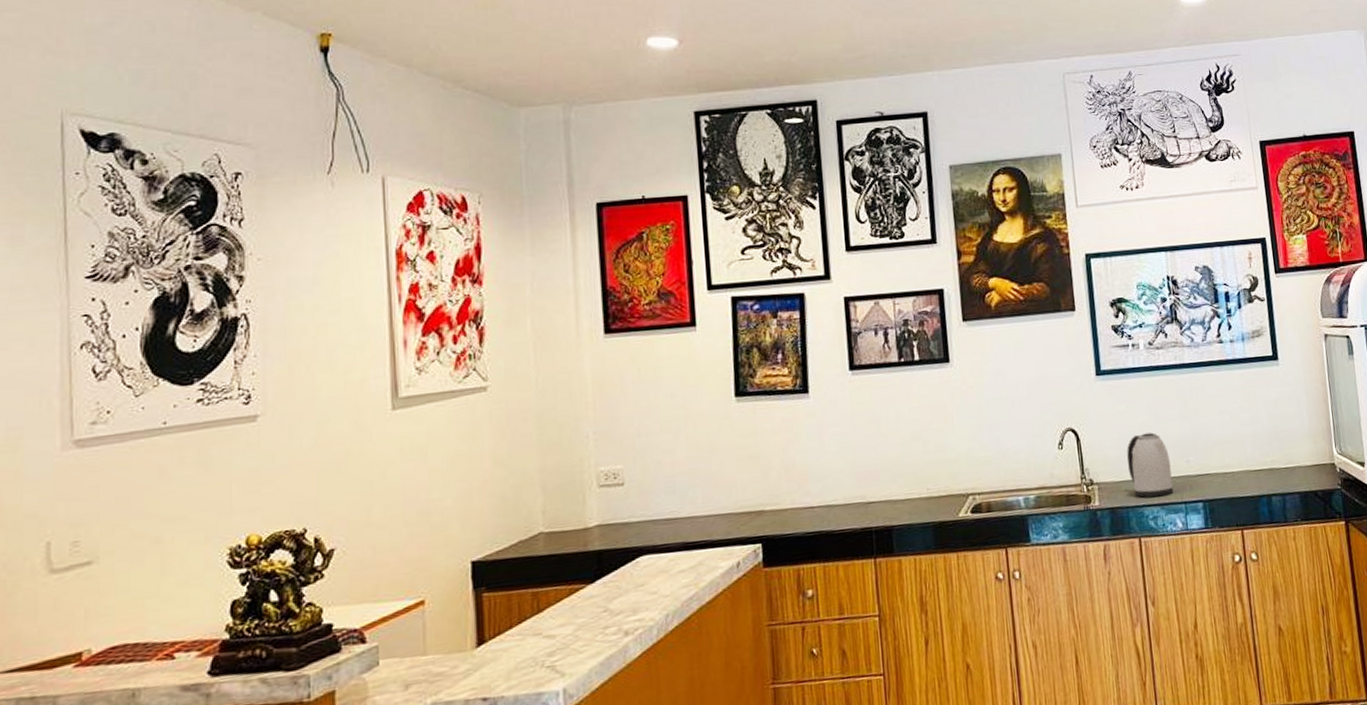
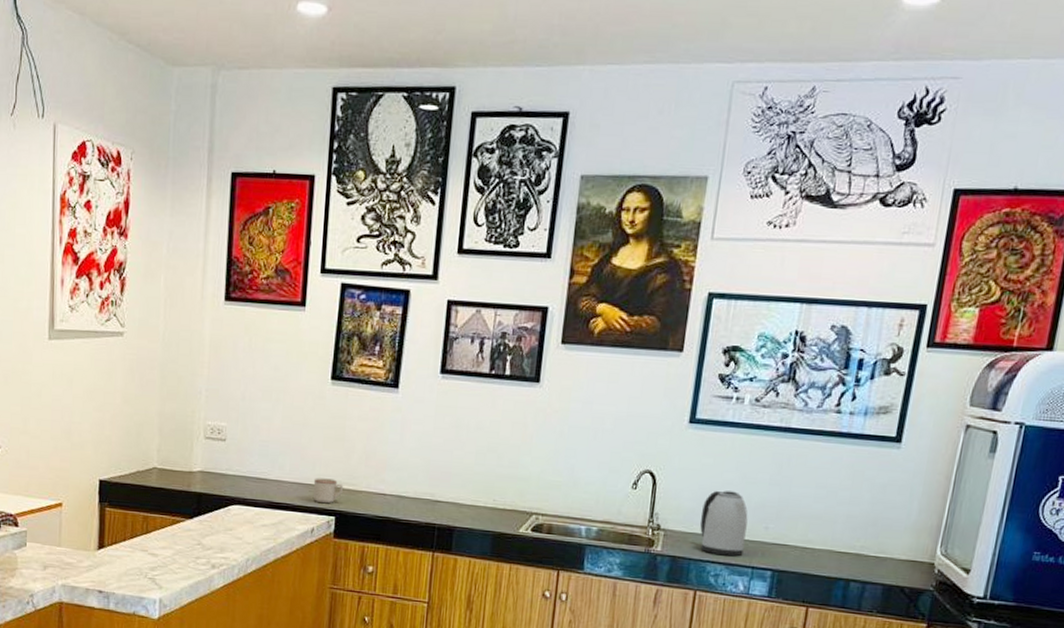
mug: none [731,502,767,532] -> present [313,477,344,504]

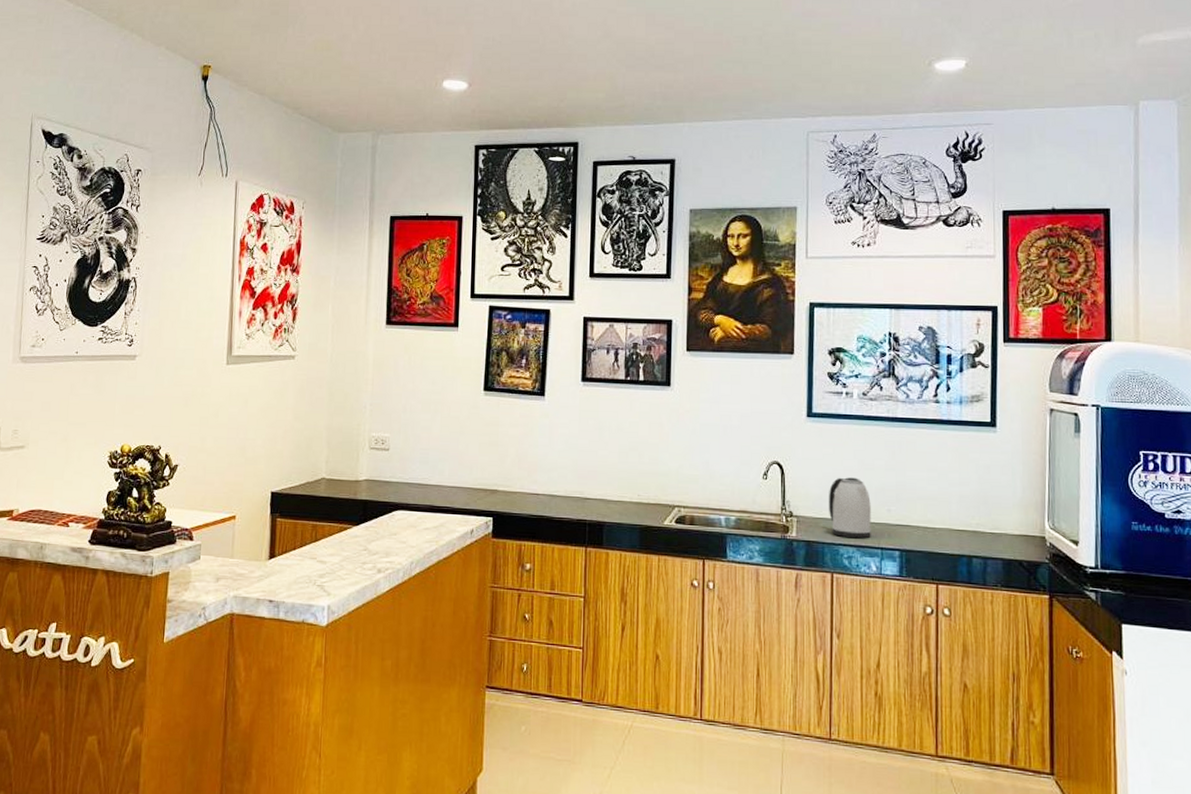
mug: present [313,477,344,504] -> none [471,481,500,506]

